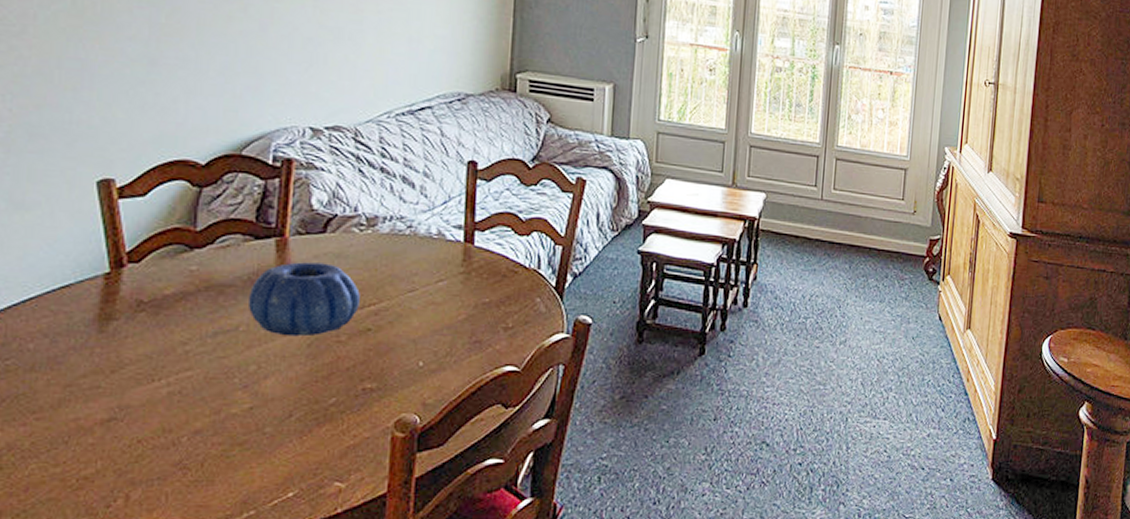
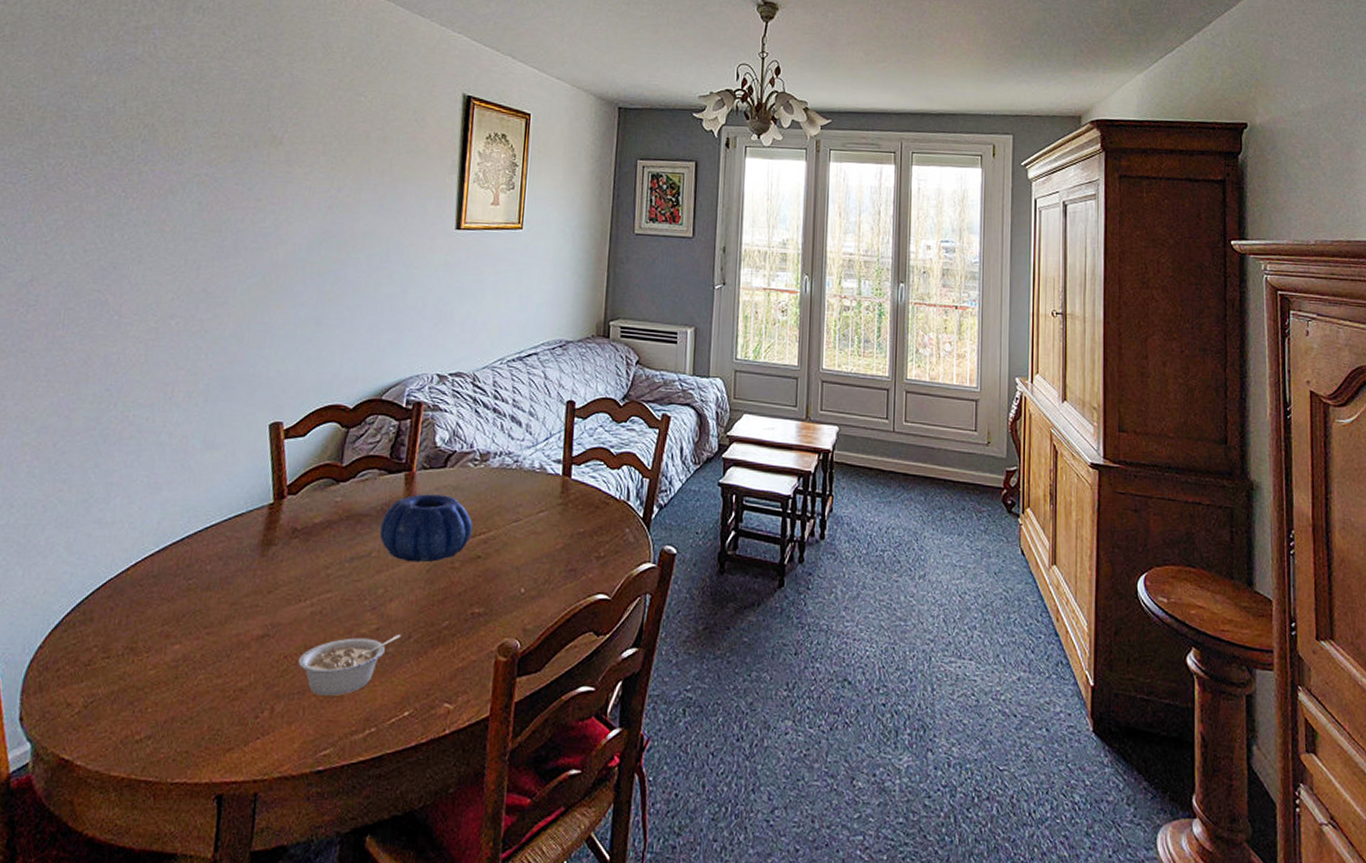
legume: none [155,412,280,480] -> present [298,633,401,696]

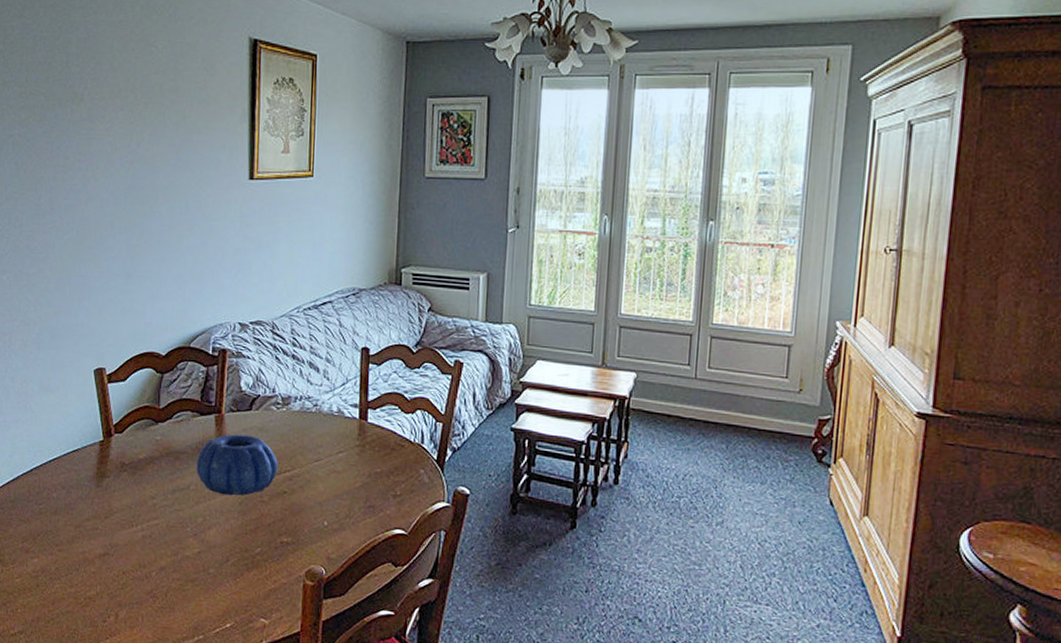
legume: present [298,633,401,696] -> none [135,557,220,607]

